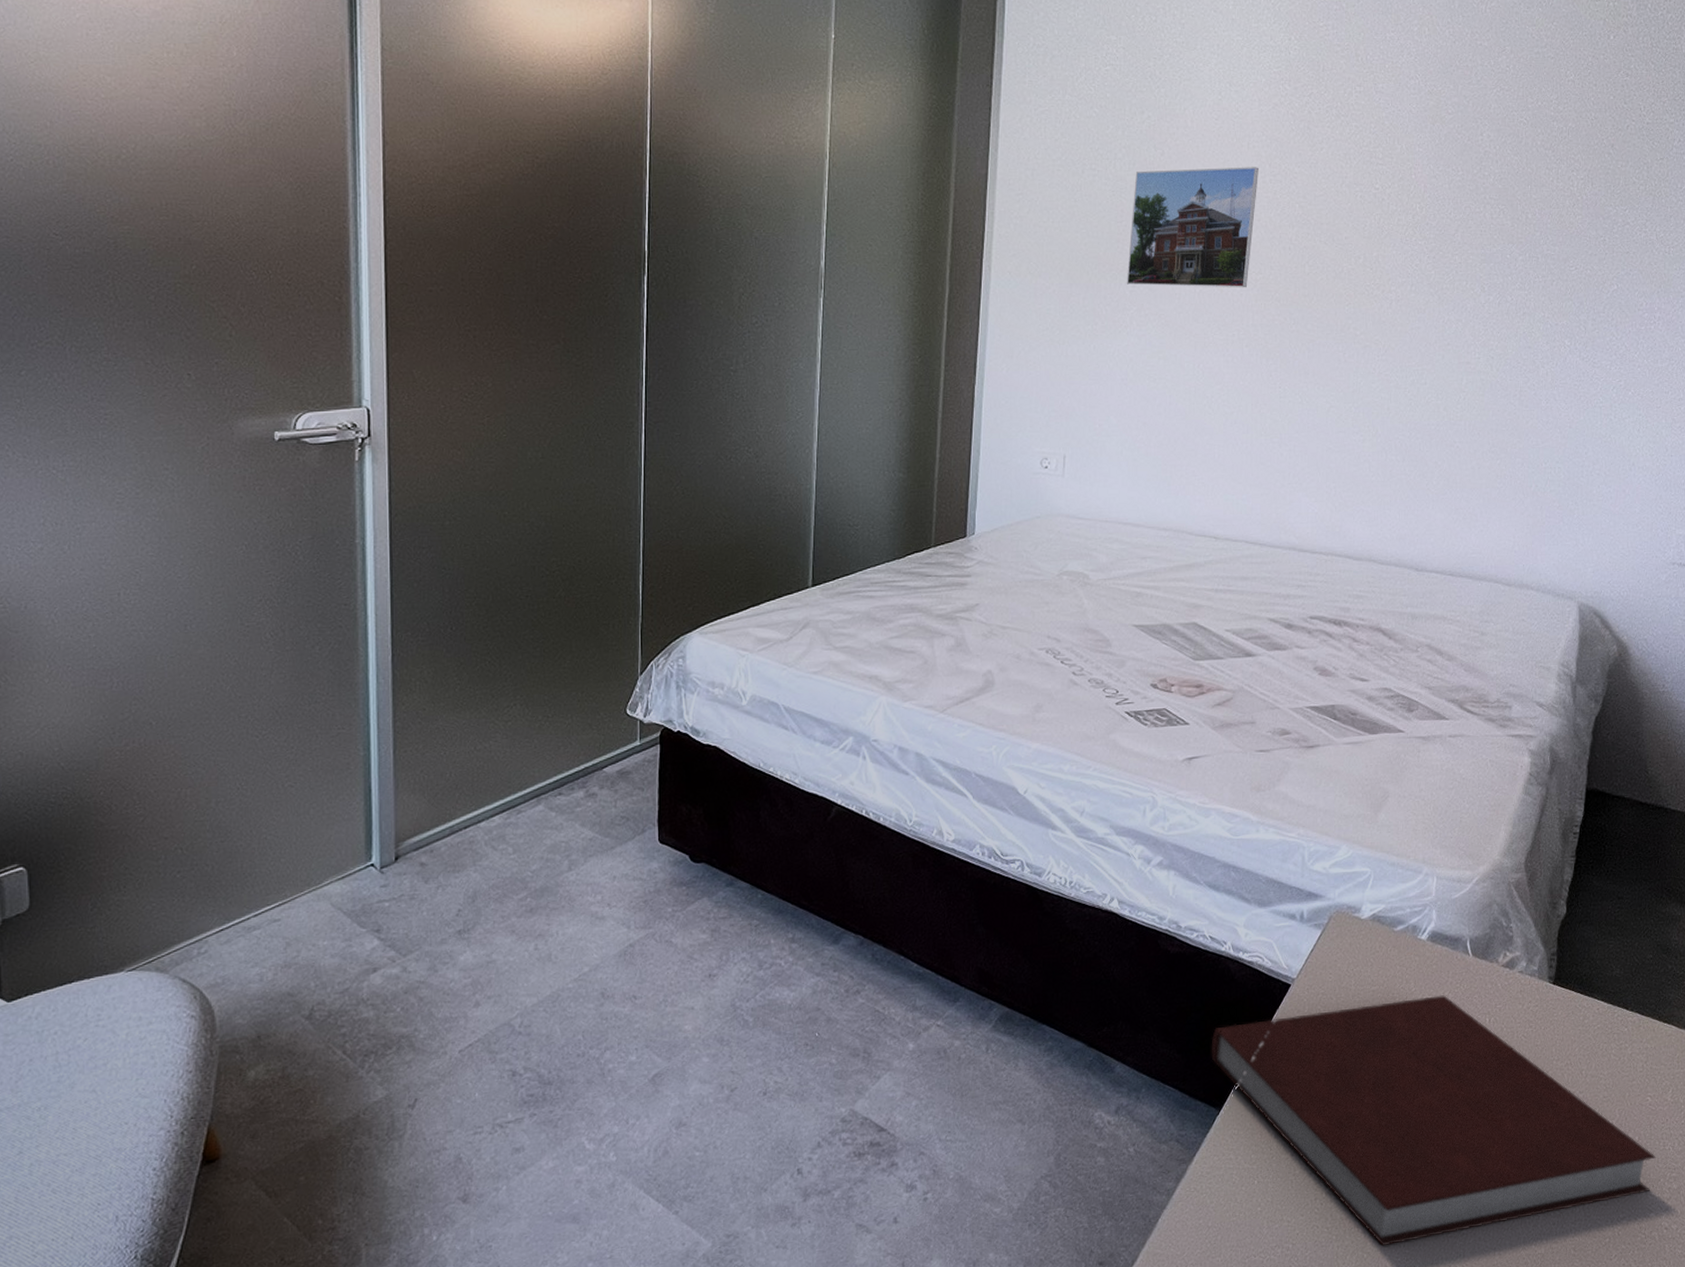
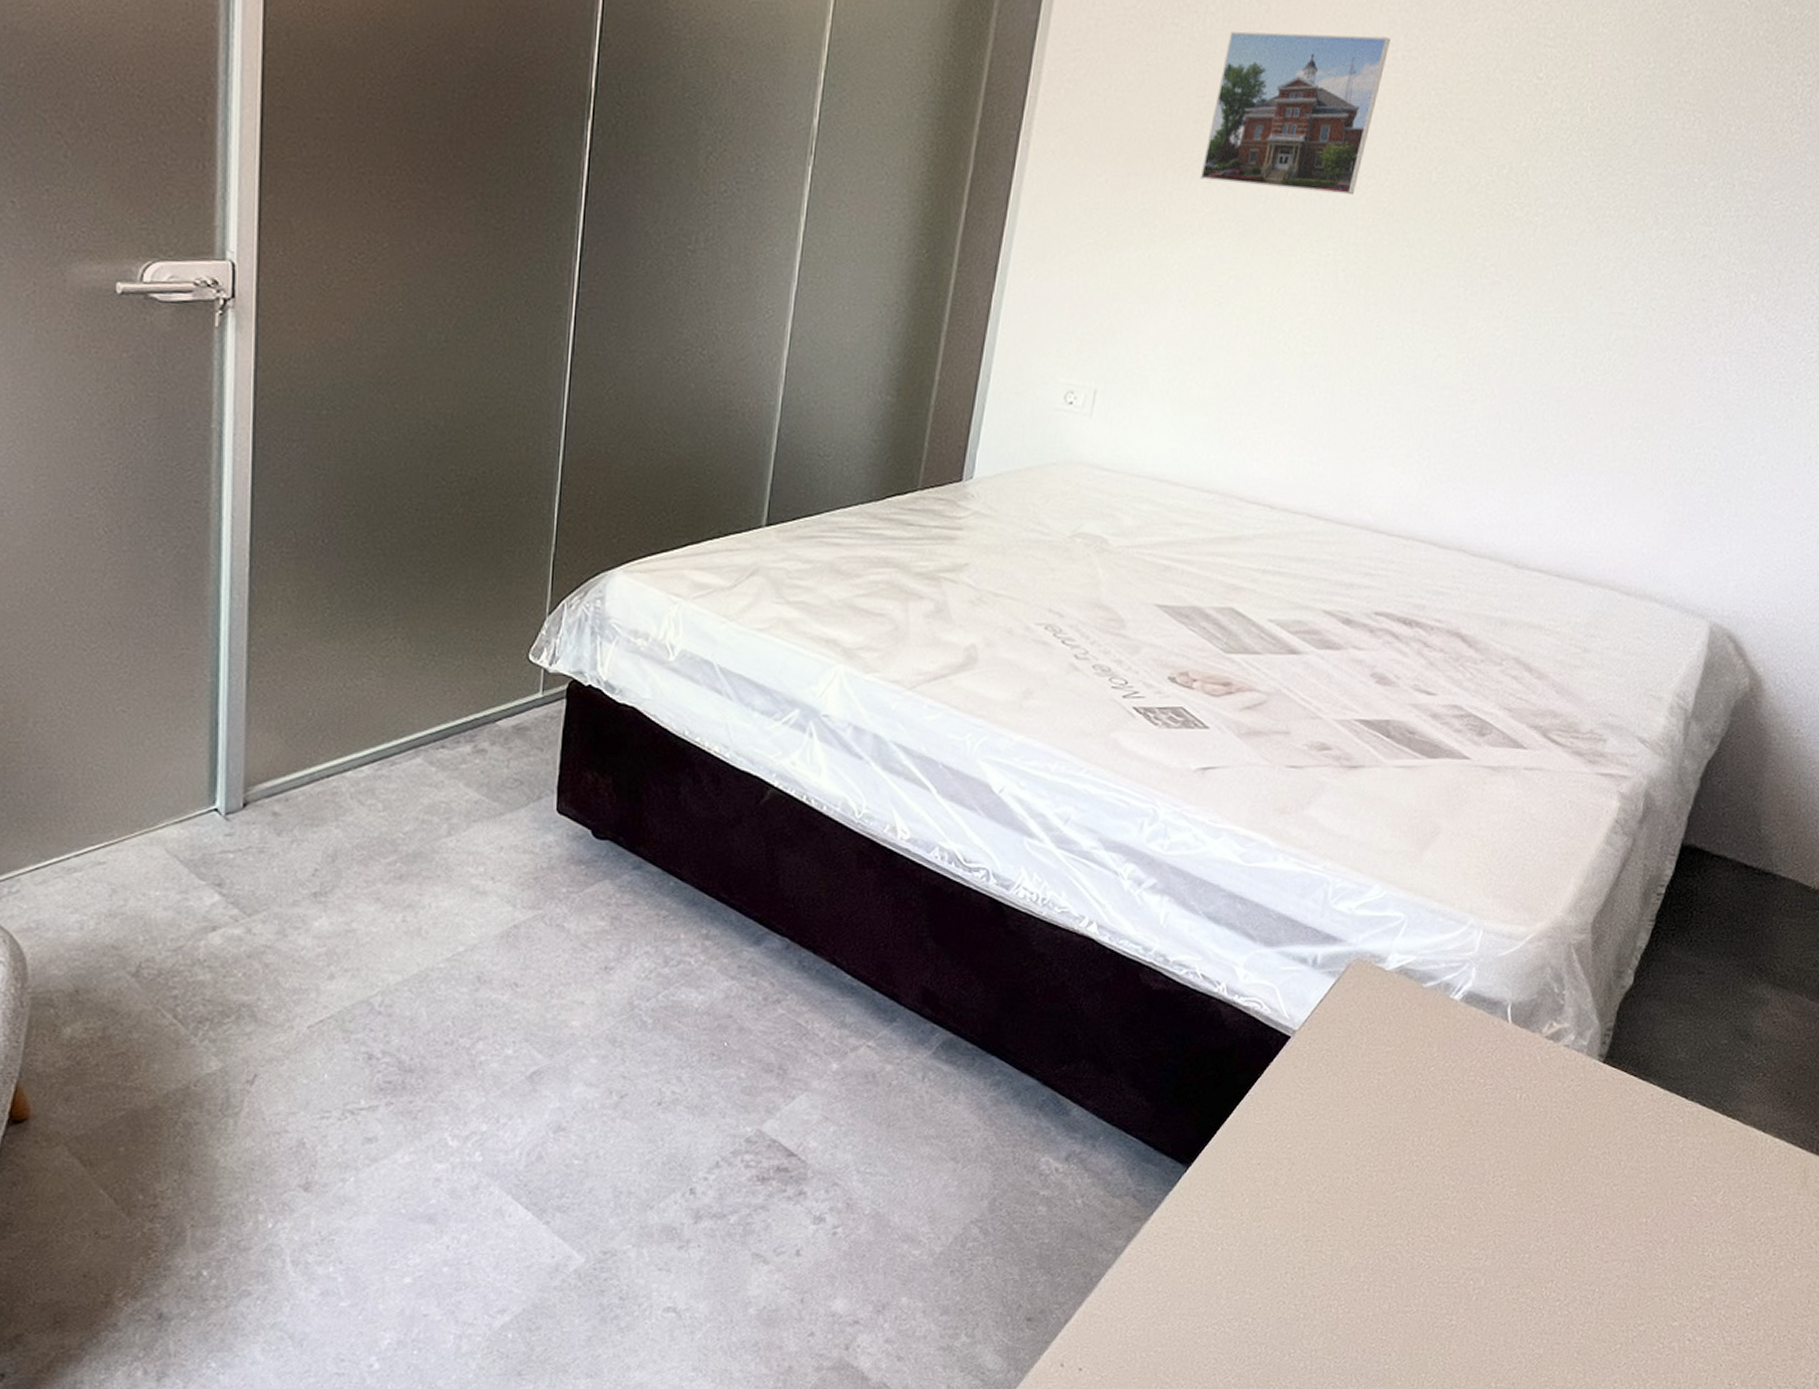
notebook: present [1211,995,1656,1247] -> none [1185,1064,1692,1330]

